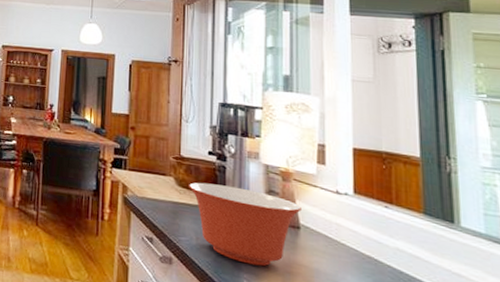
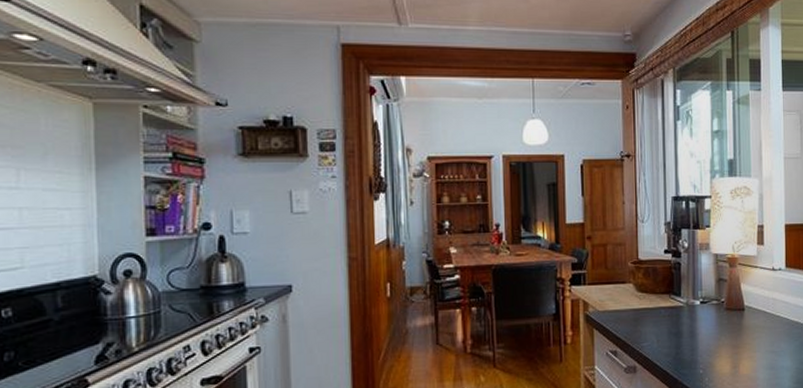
mixing bowl: present [189,182,301,267] -> none [648,281,745,355]

